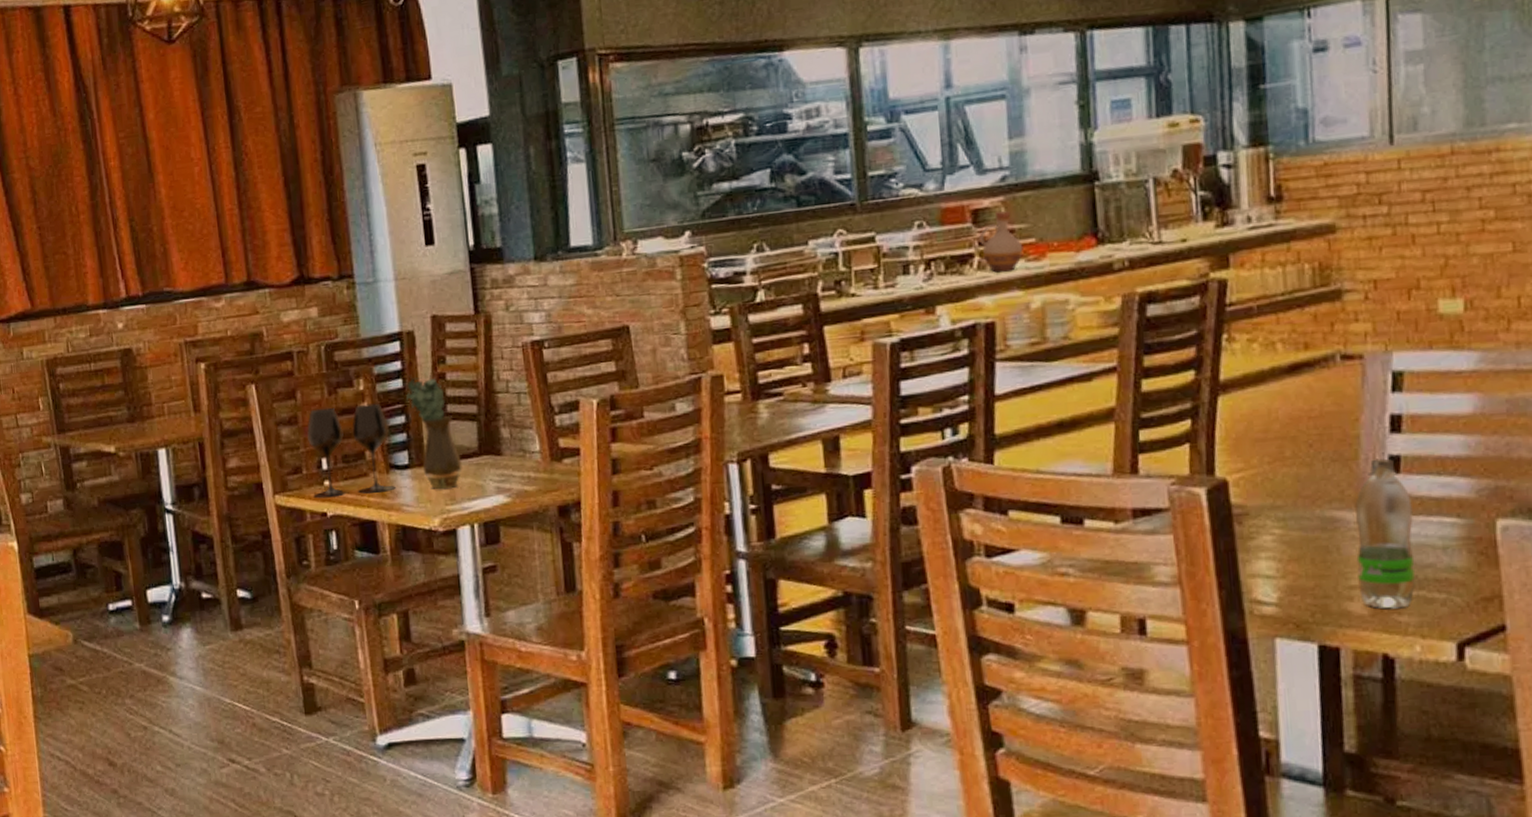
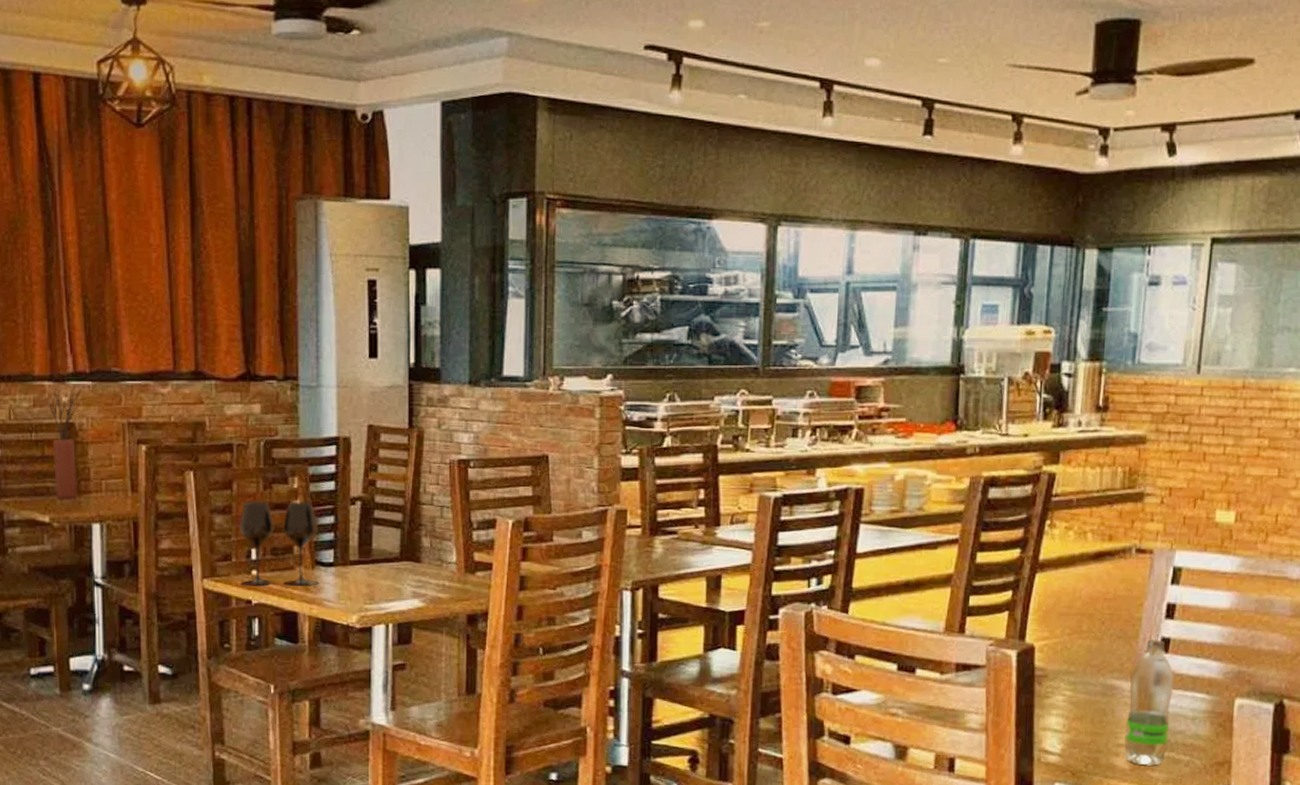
vase: none [104,310,141,428] -> present [48,385,82,500]
vase: present [406,374,462,489] -> none [337,478,383,589]
jug: present [978,210,1024,274] -> none [858,390,895,446]

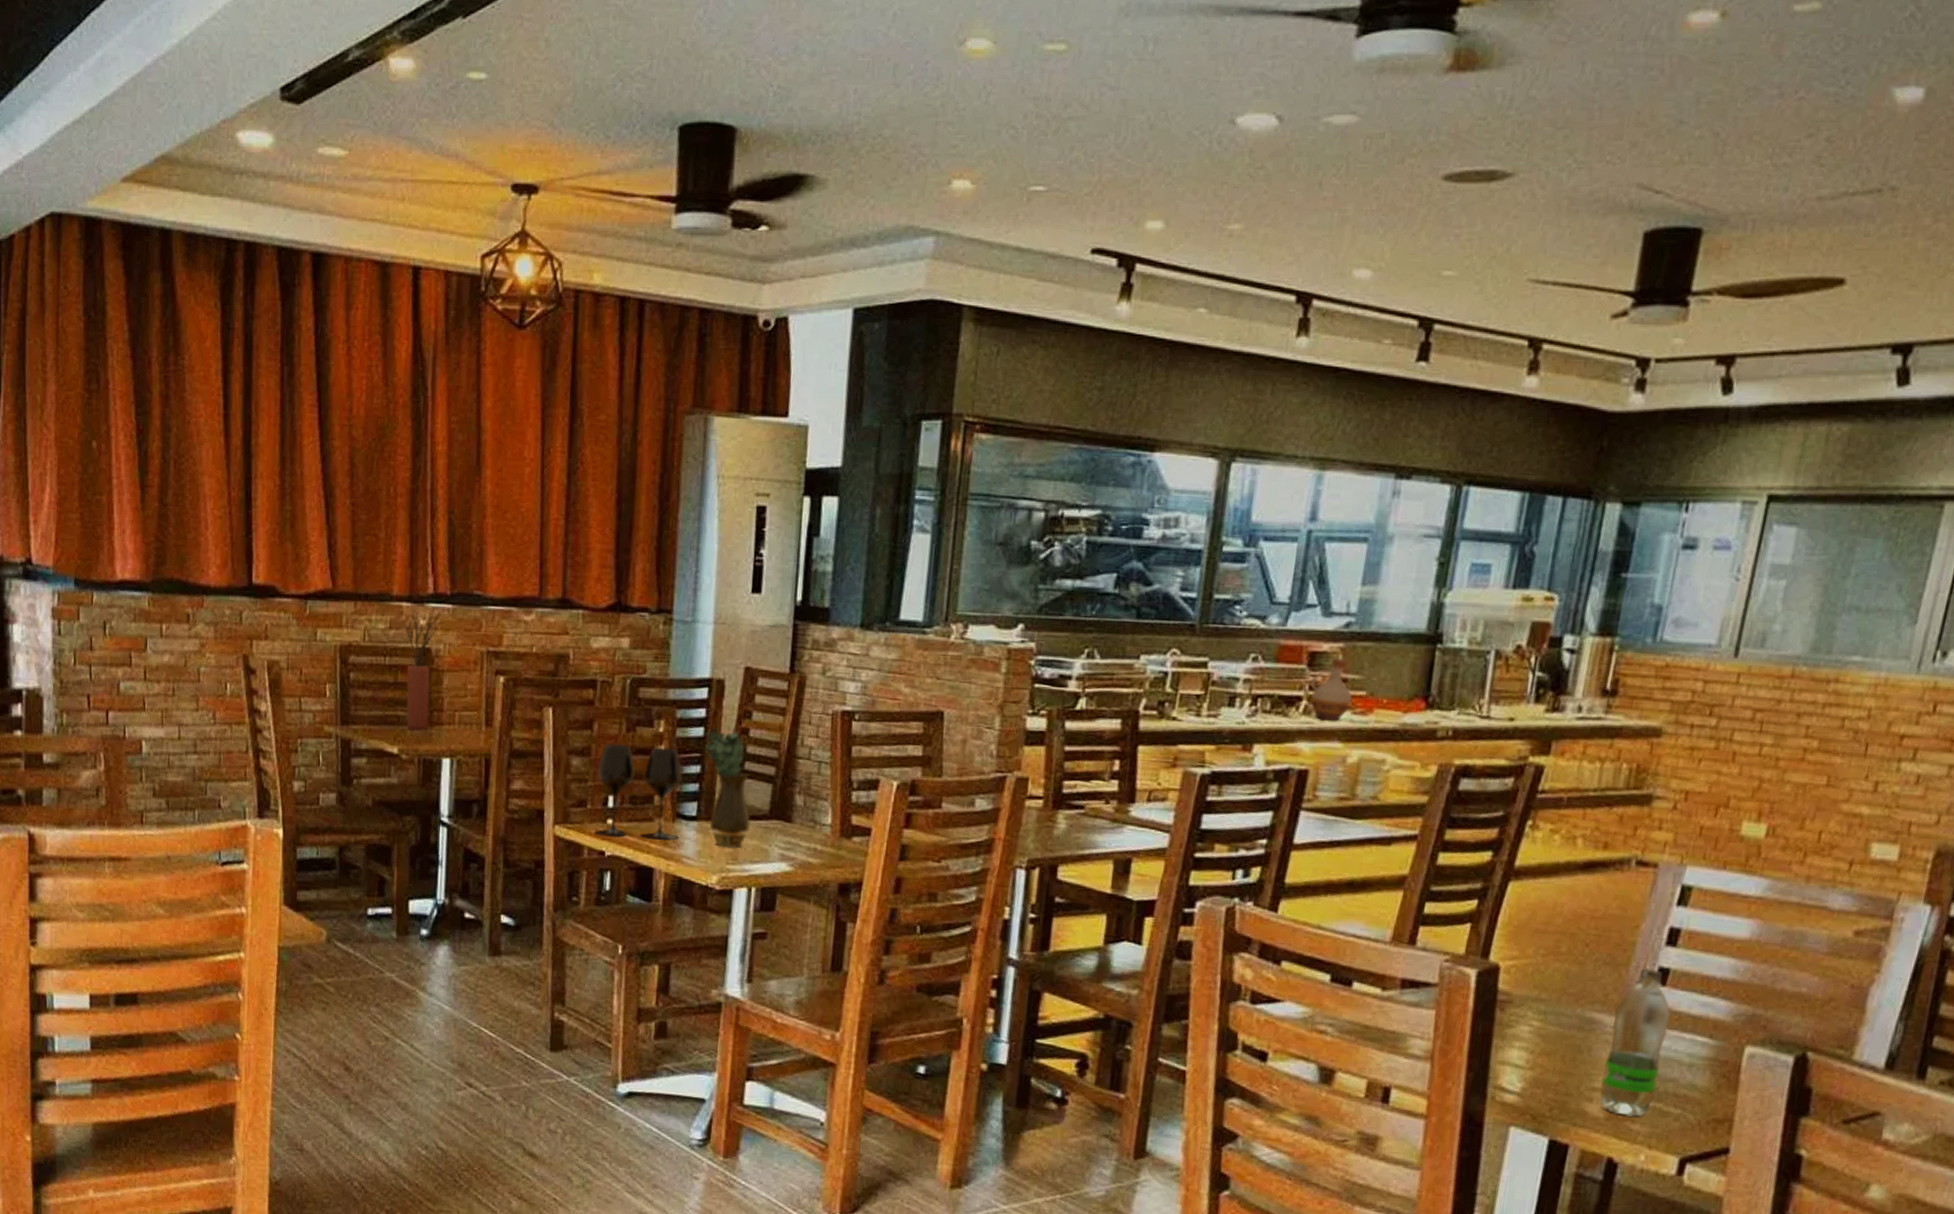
vase: none [337,478,383,589] -> present [705,724,751,849]
jug: none [858,390,895,446] -> present [1310,657,1353,723]

